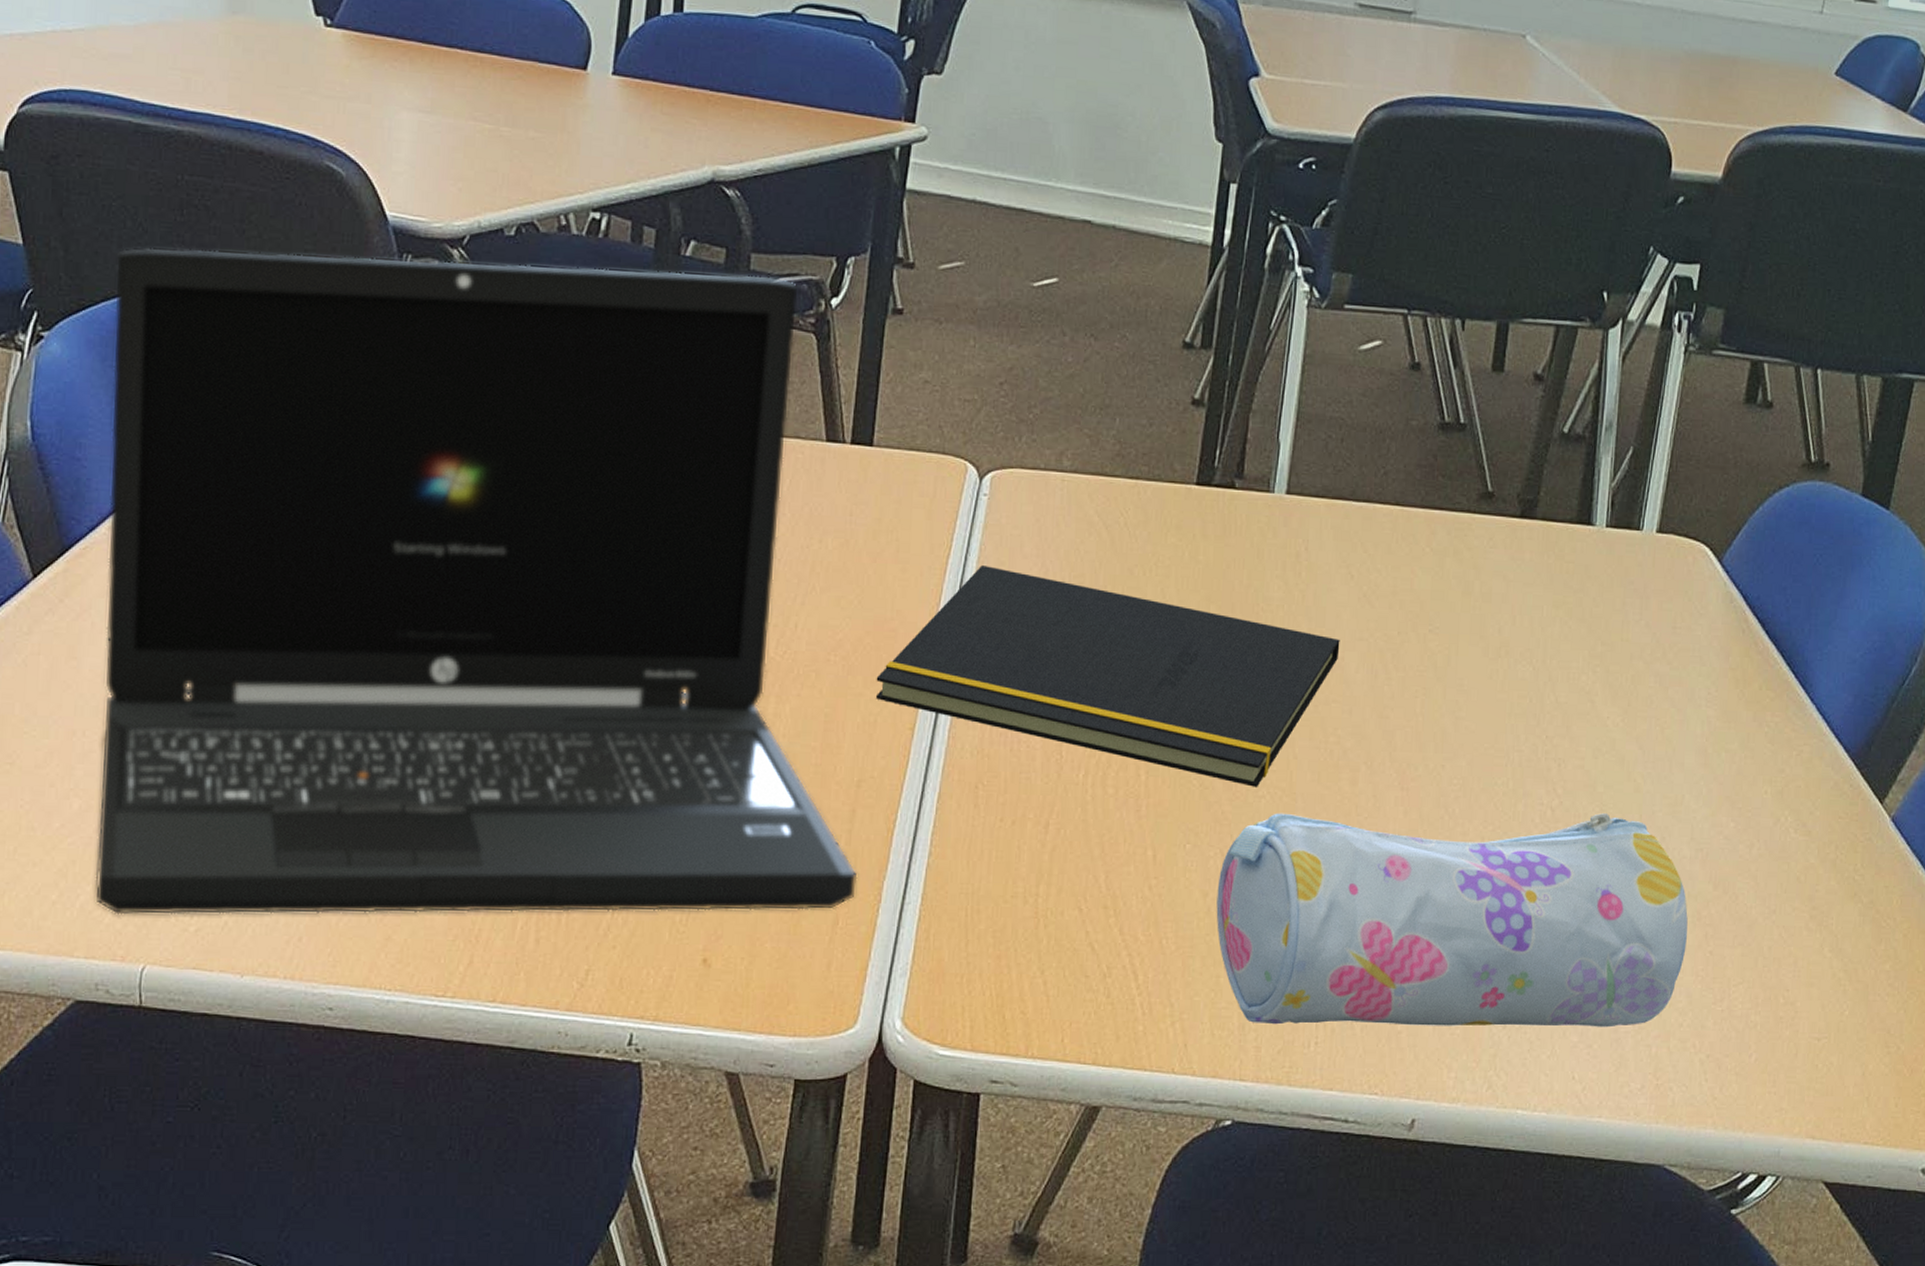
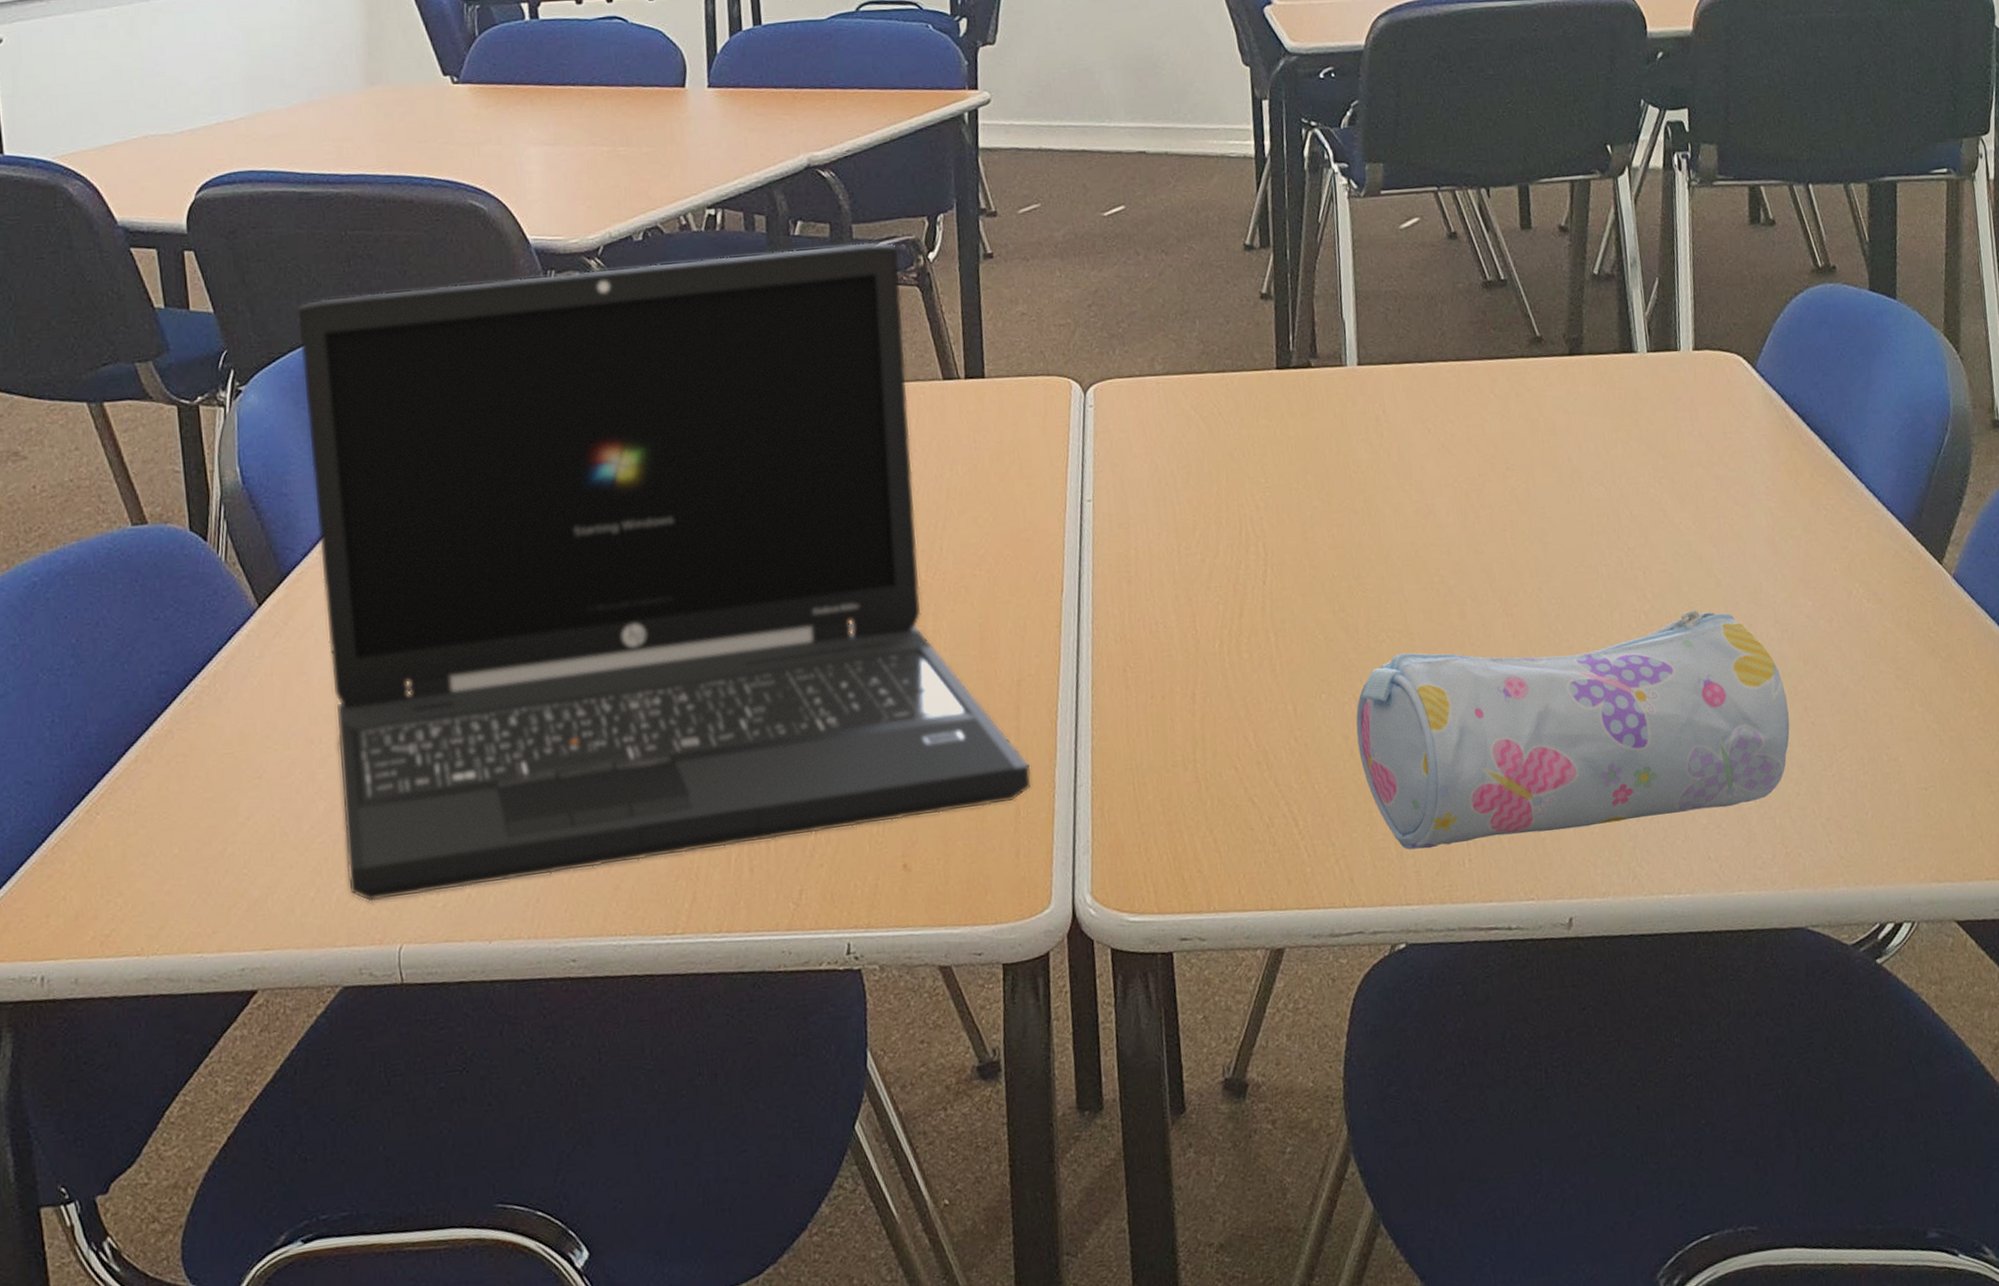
notepad: present [875,565,1340,787] -> none [1019,469,1430,634]

